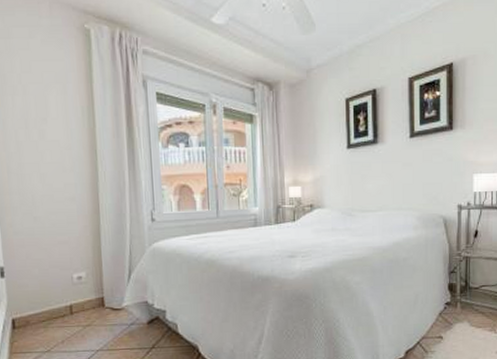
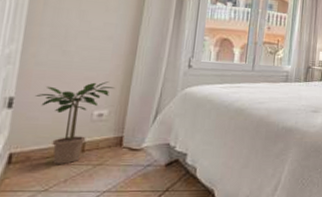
potted plant: none [20,244,87,327] -> present [34,81,115,164]

